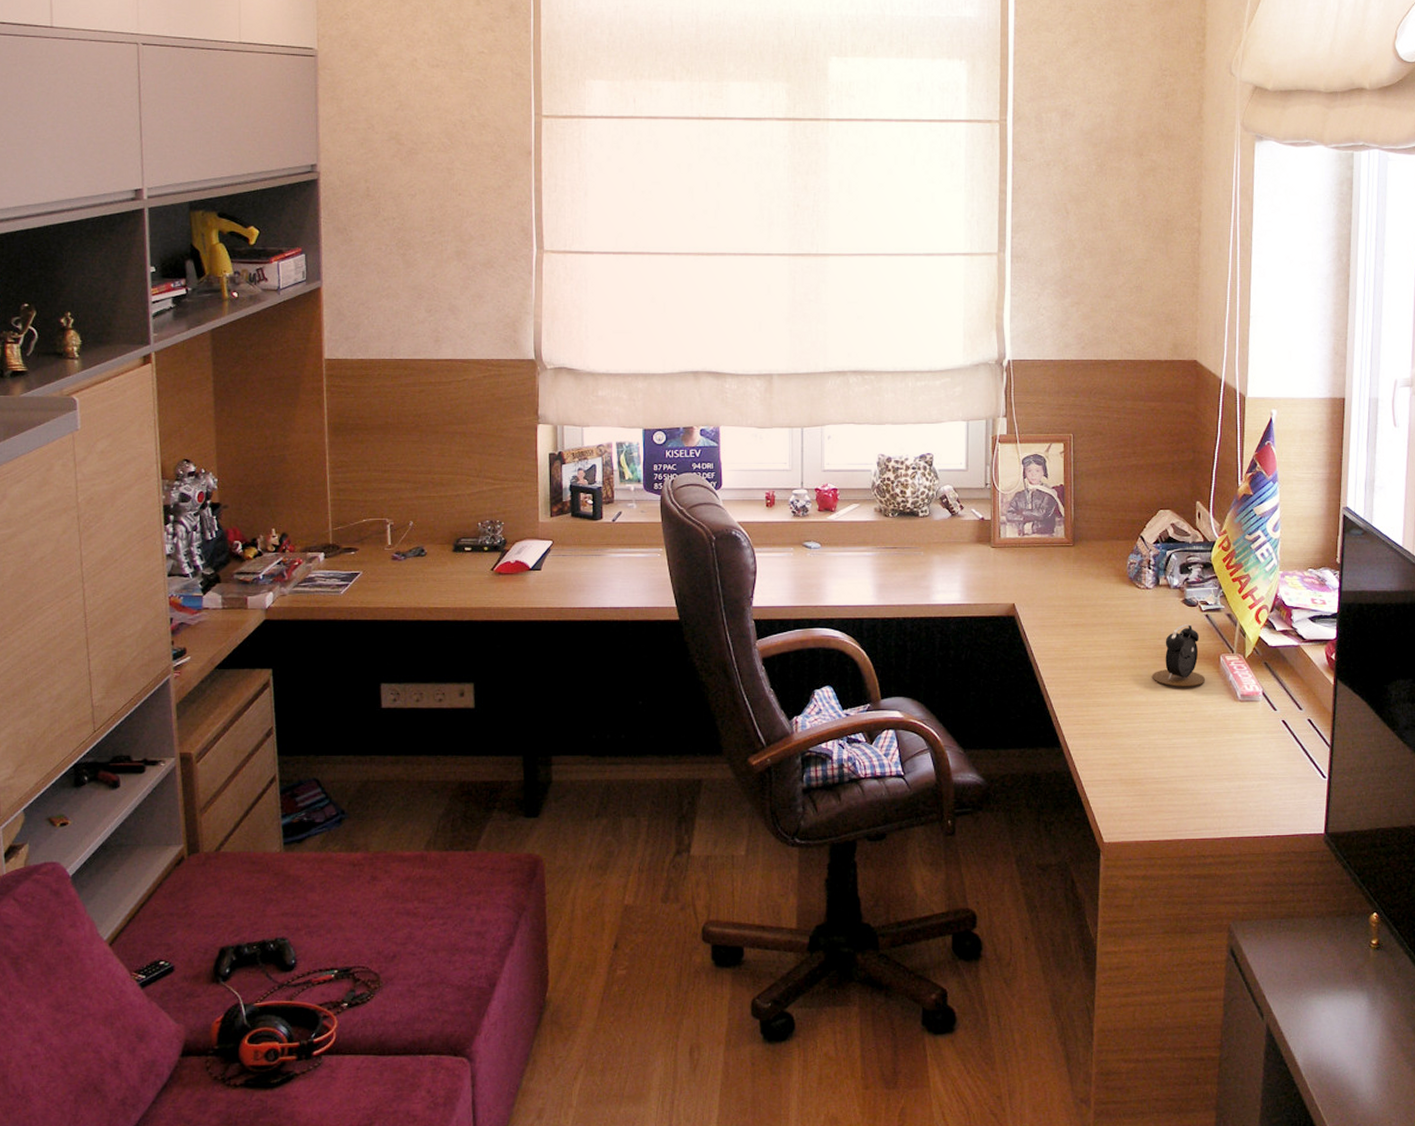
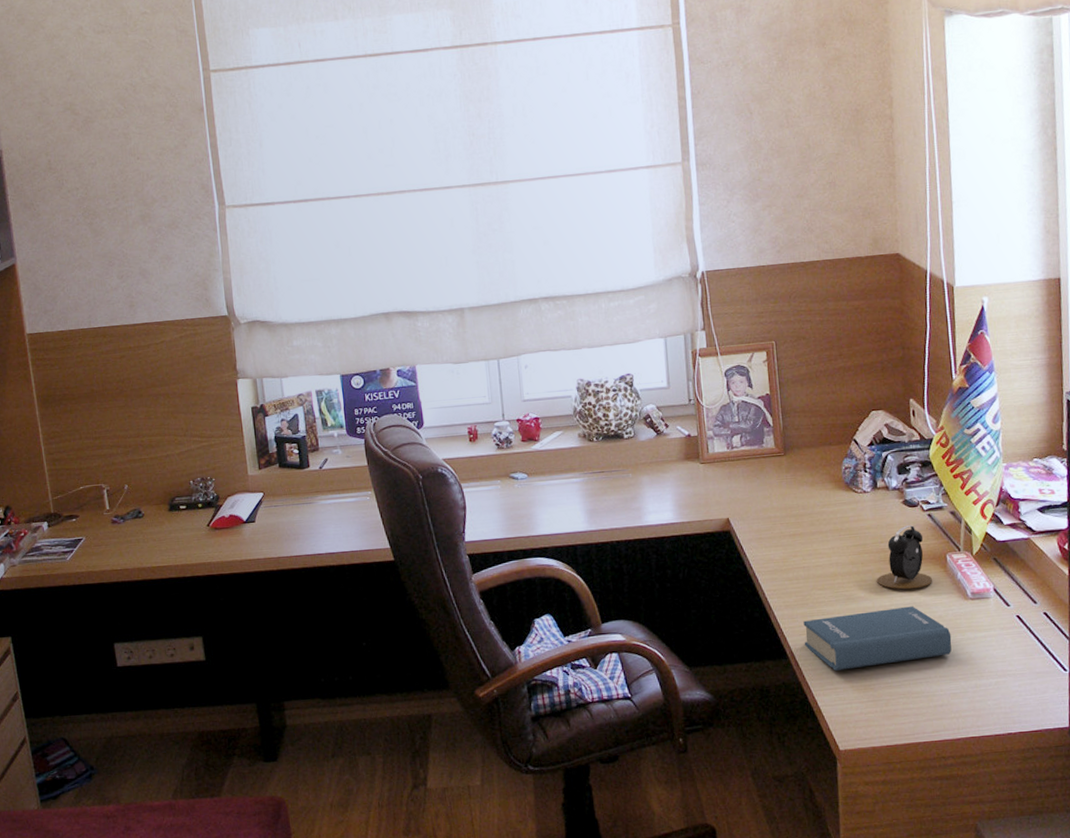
book: none [1077,703,1219,762] -> present [803,606,952,671]

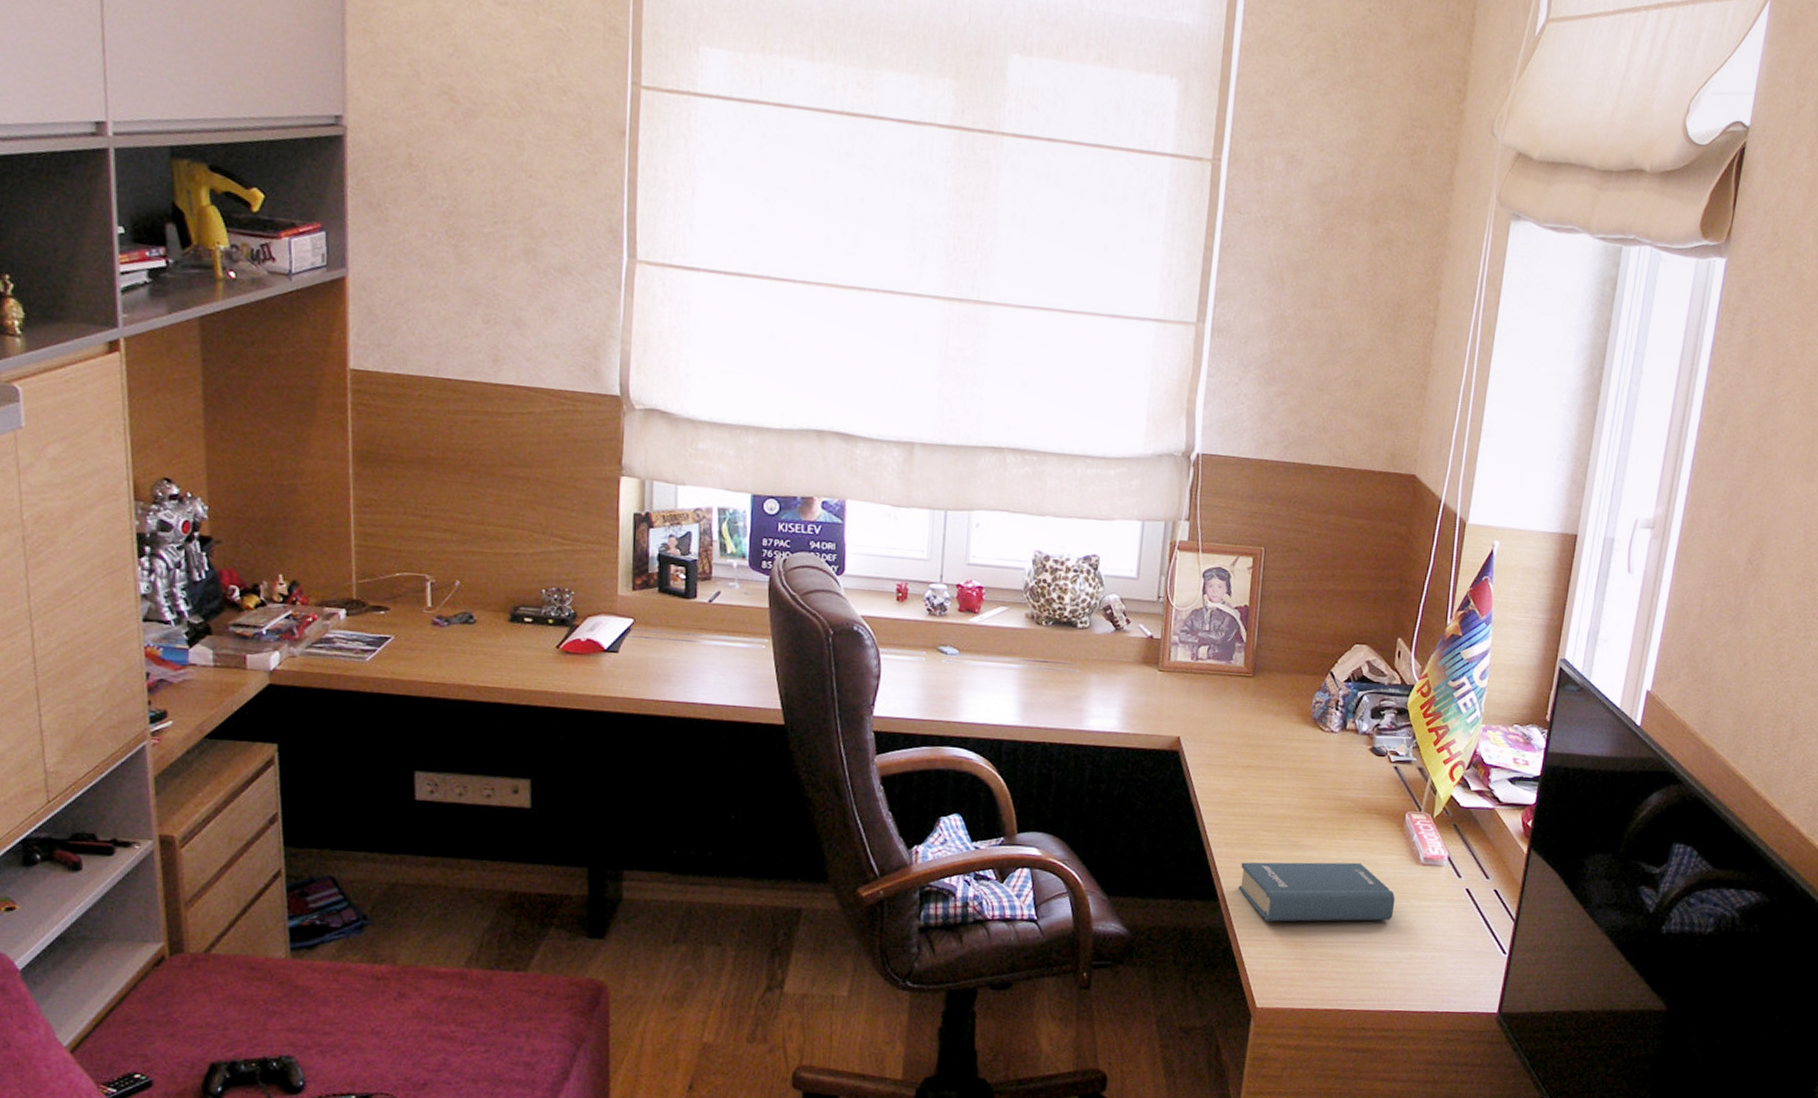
alarm clock: present [877,525,933,590] -> none [1328,775,1387,845]

